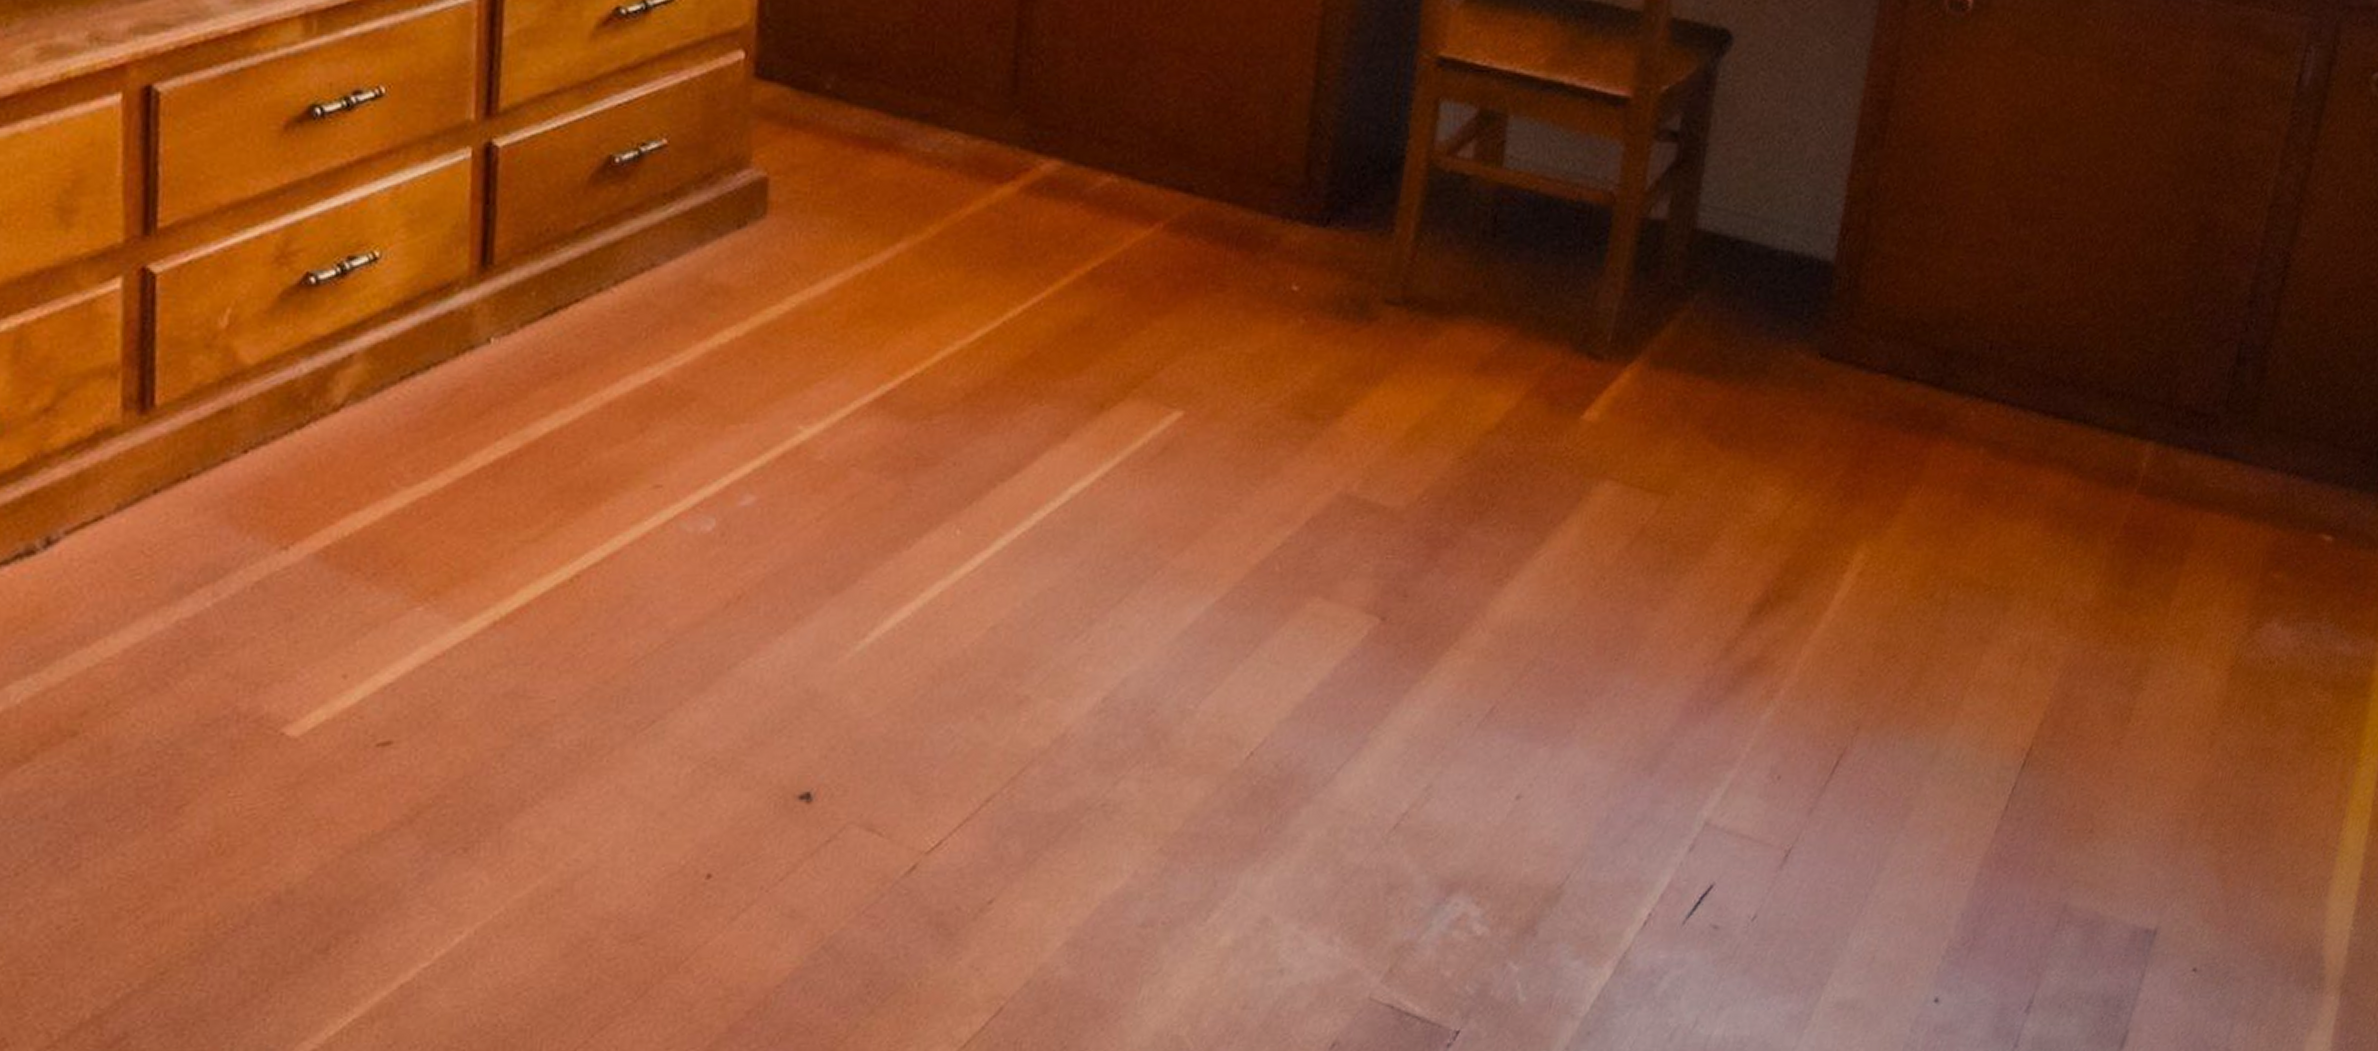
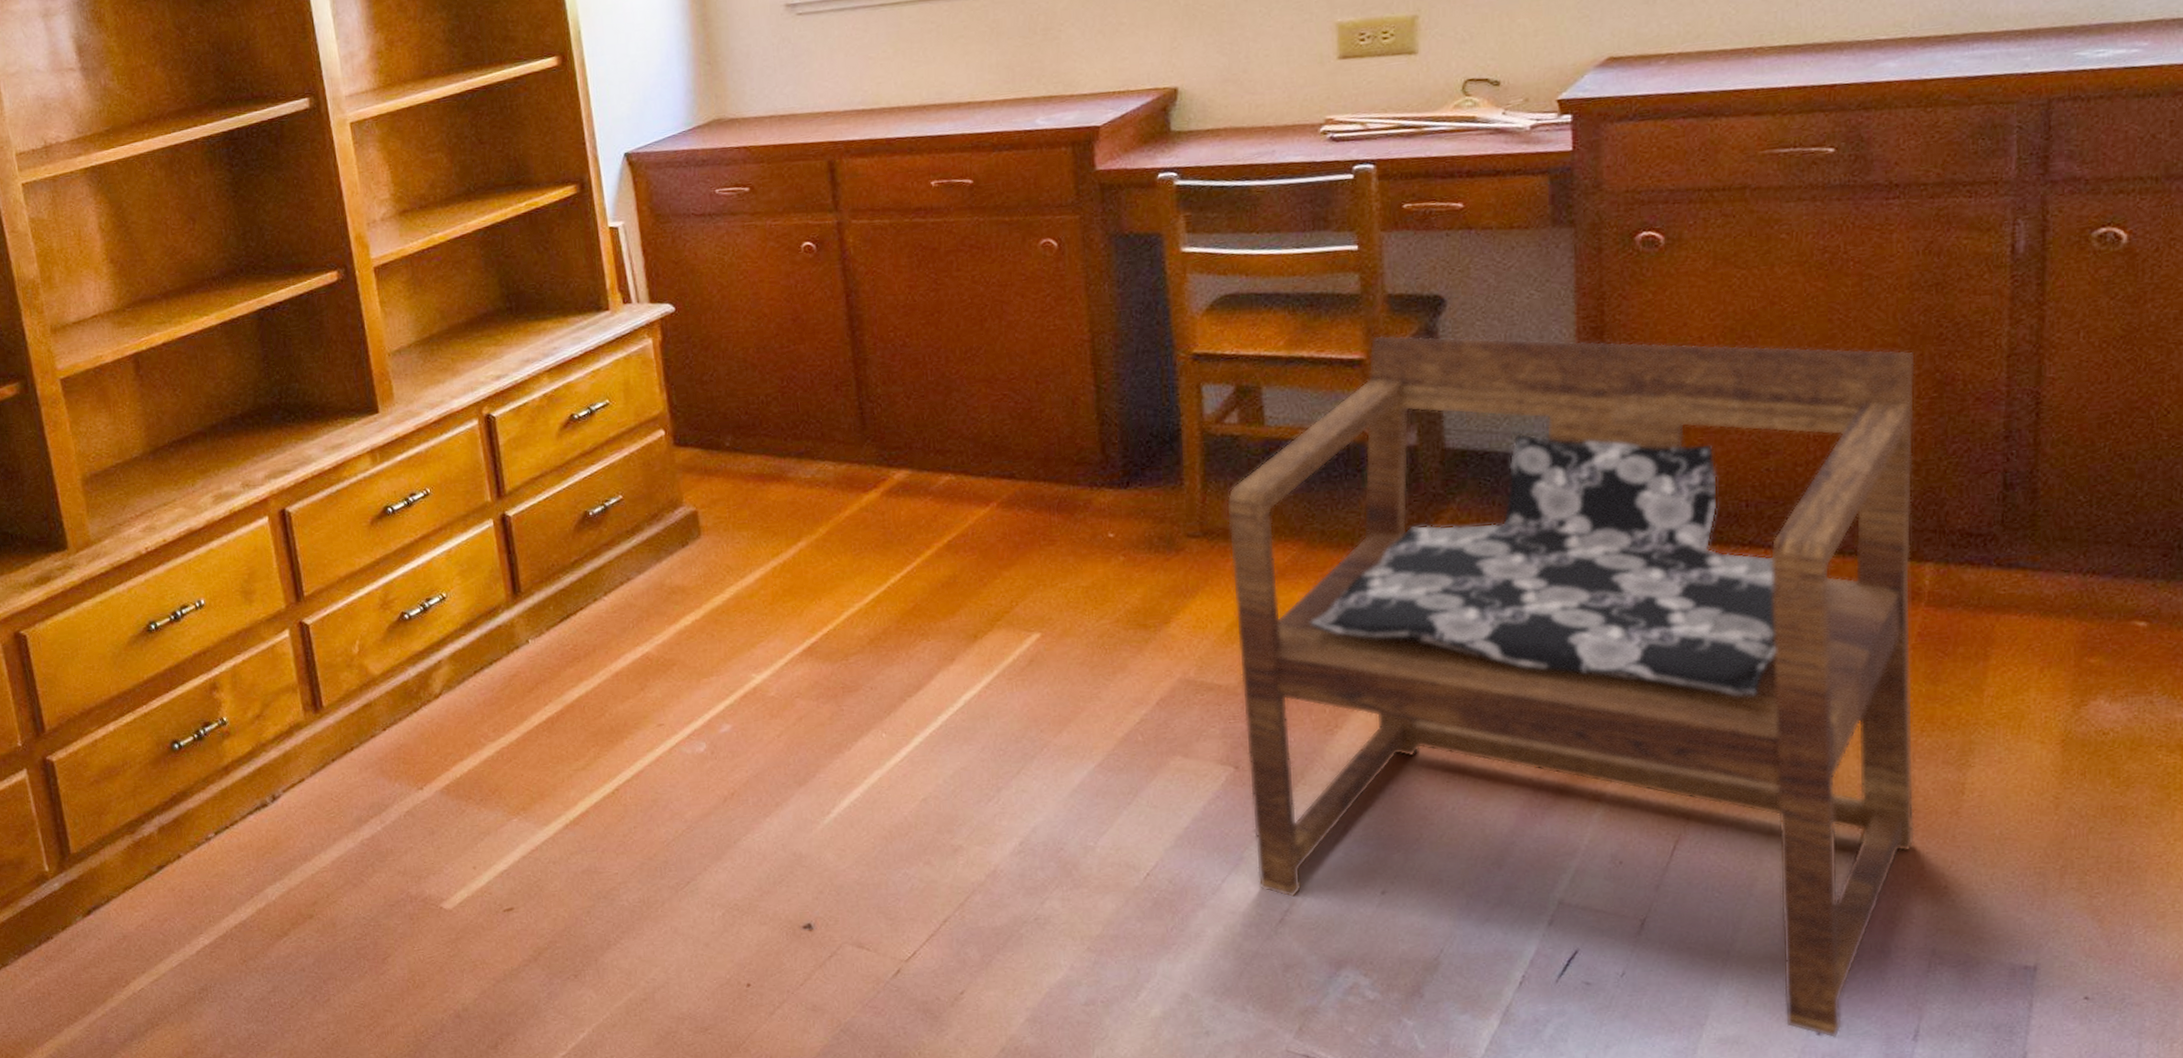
armchair: none [1378,70,2185,1007] -> present [1226,335,1915,1039]

